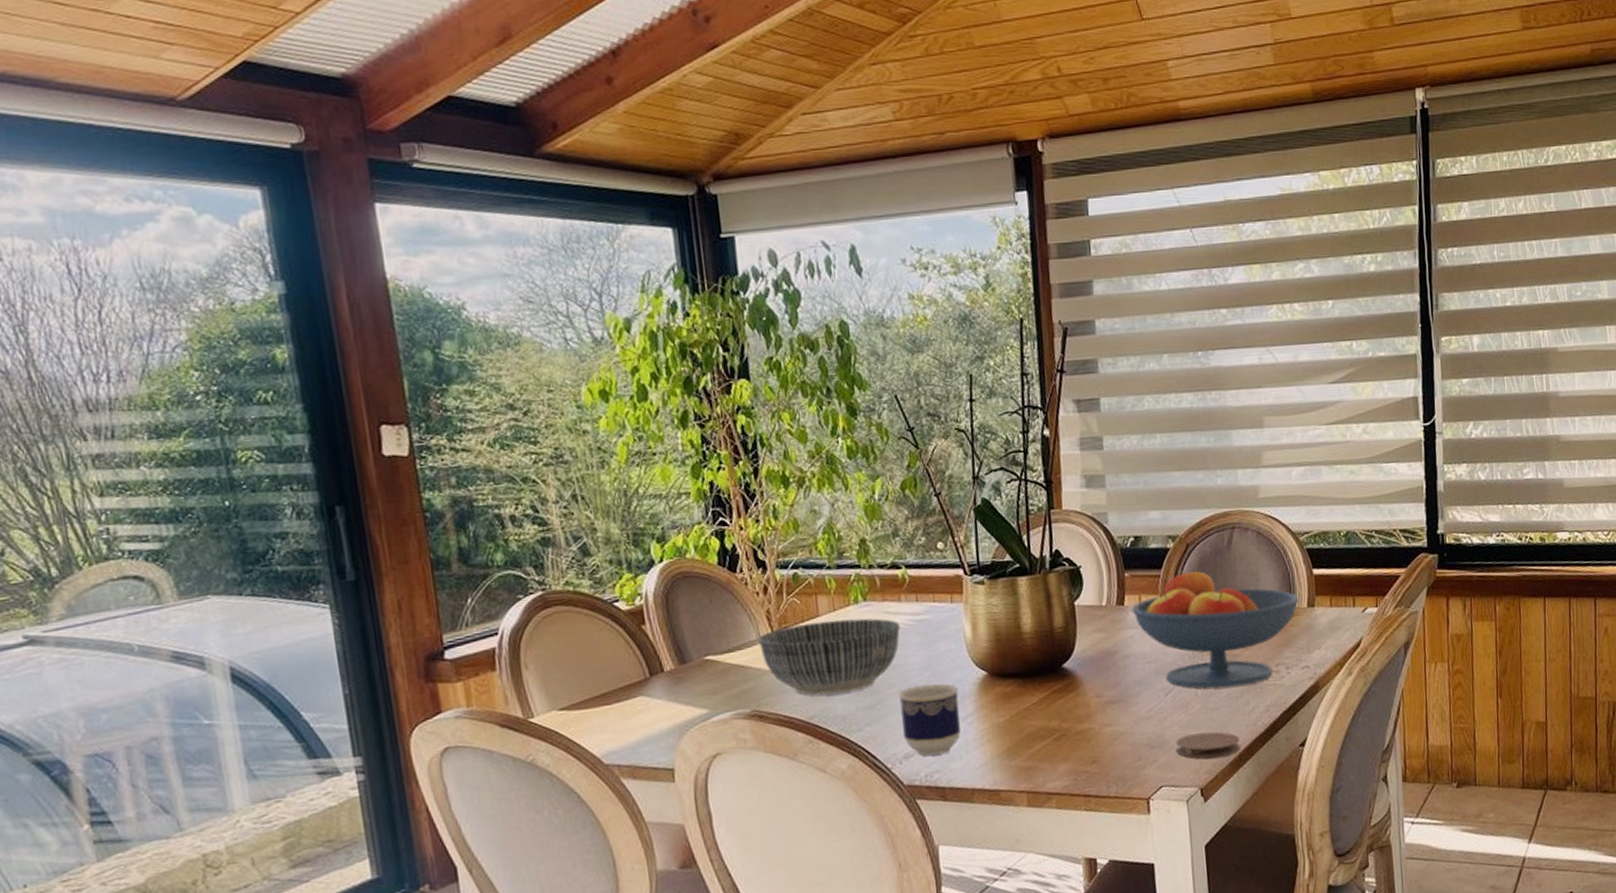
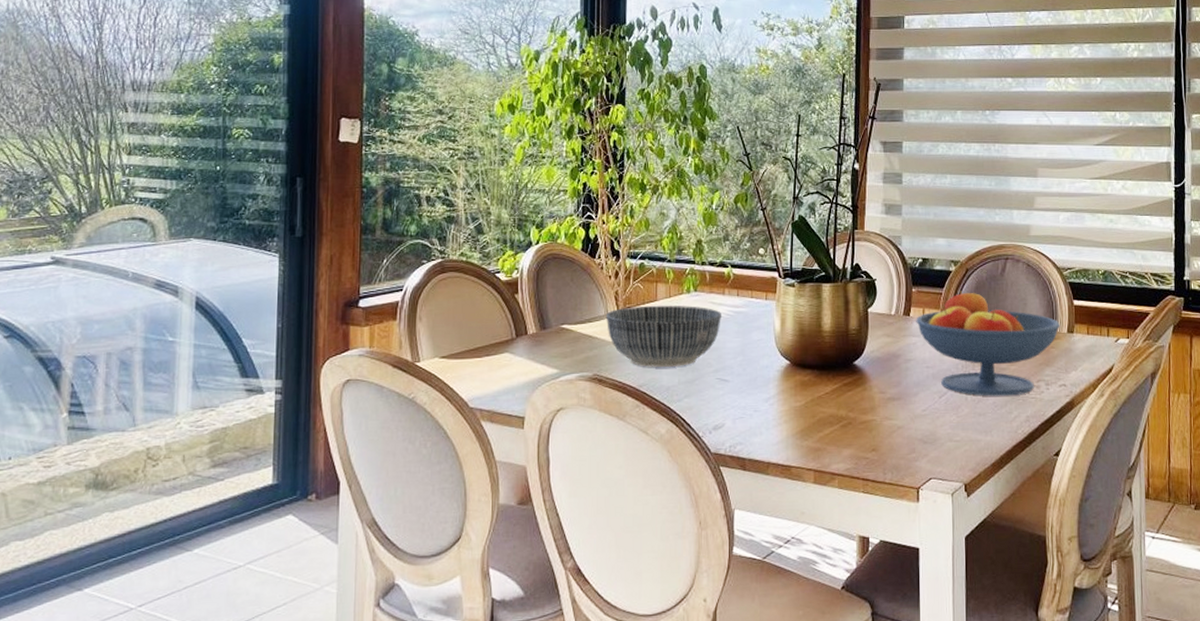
cup: present [898,683,961,756] -> none [714,367,765,429]
coaster: present [1175,731,1240,759] -> none [945,434,1002,458]

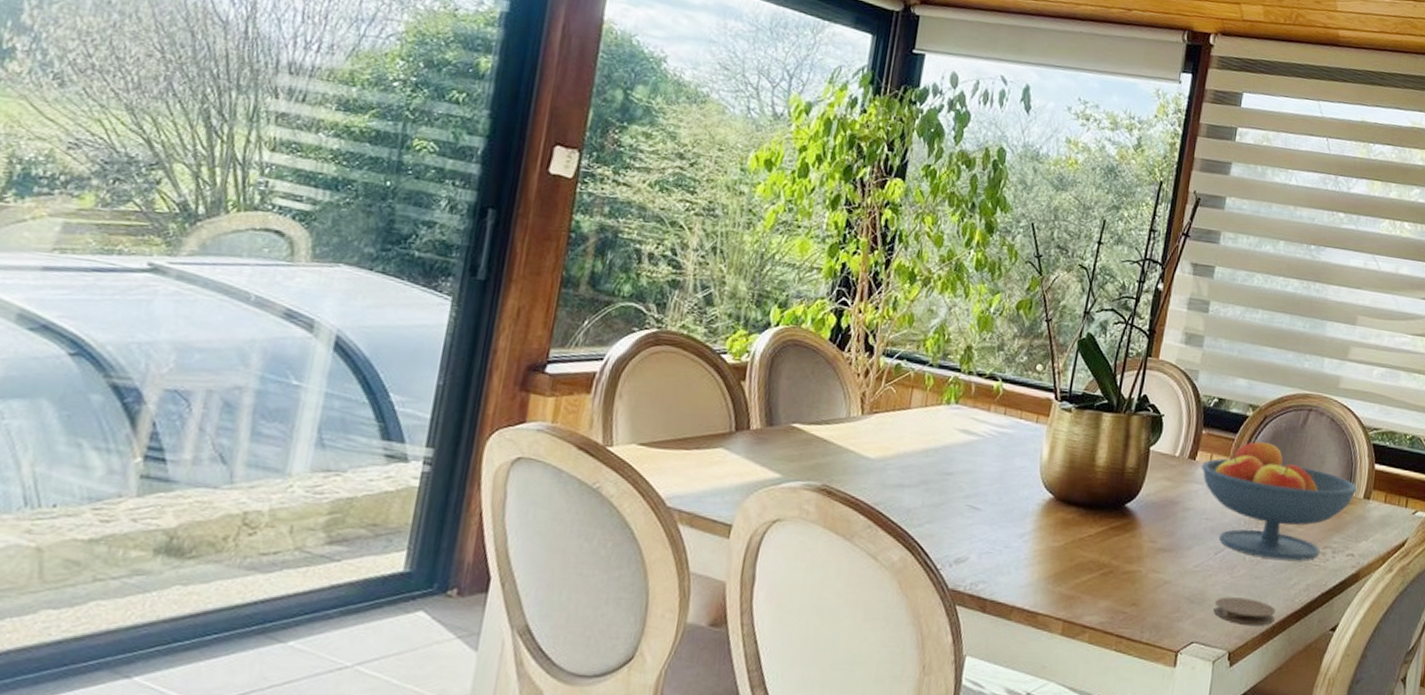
bowl: present [605,305,721,367] -> none [846,412,983,487]
coaster: none [945,434,1002,458] -> present [1213,597,1276,626]

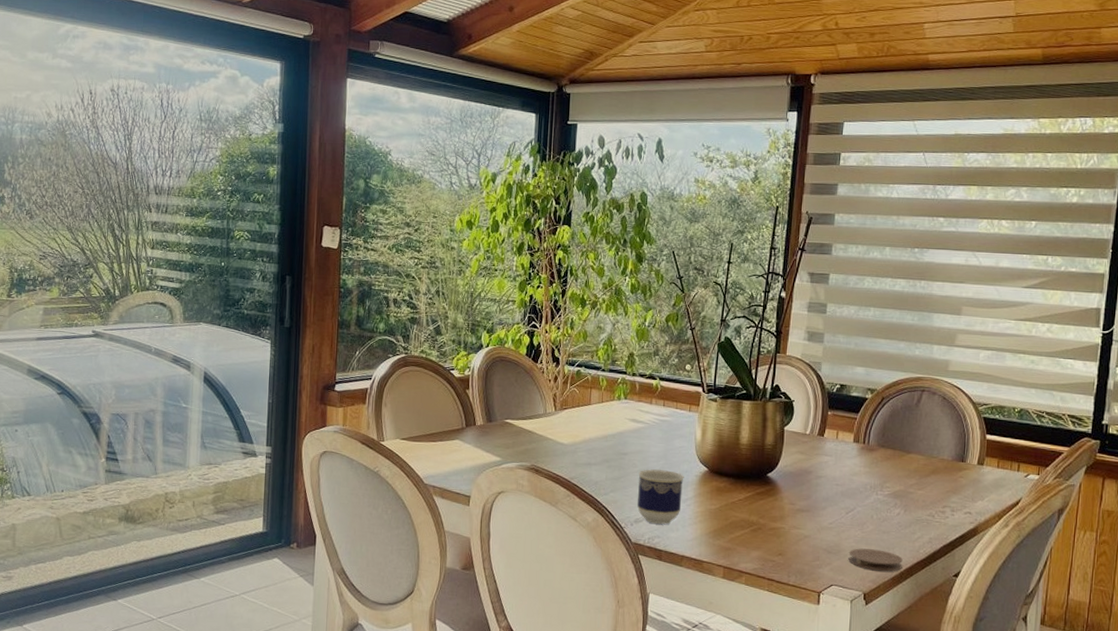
cup: none [960,494,1023,566] -> present [637,469,684,524]
fruit bowl: present [1201,439,1357,561] -> none [829,417,971,518]

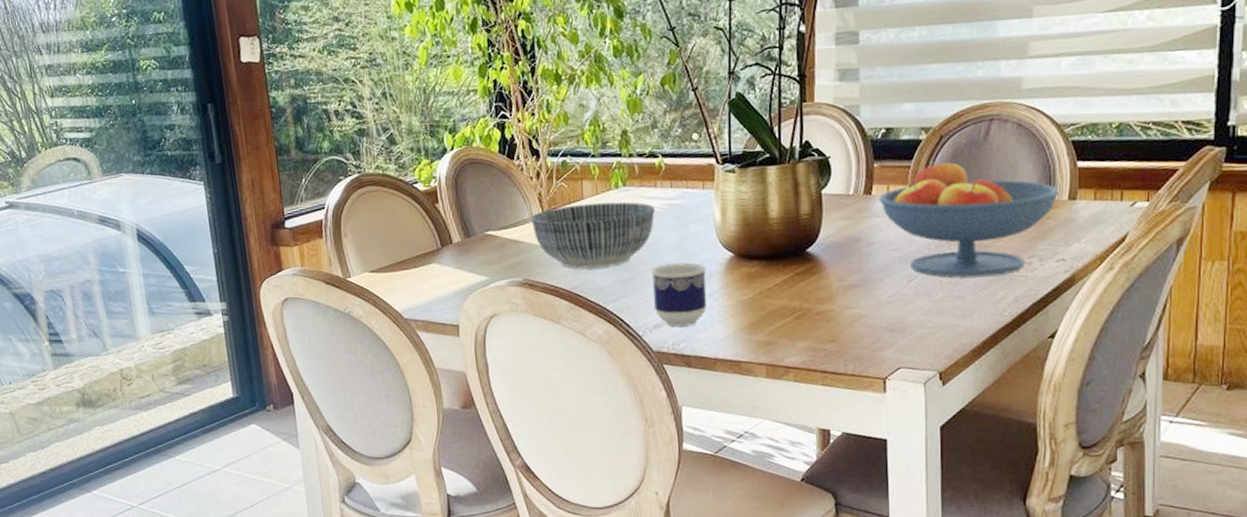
bowl: none [544,408,648,465] -> present [530,202,655,269]
fruit bowl: none [829,417,971,518] -> present [879,161,1059,277]
coaster: present [848,548,903,572] -> none [916,319,984,344]

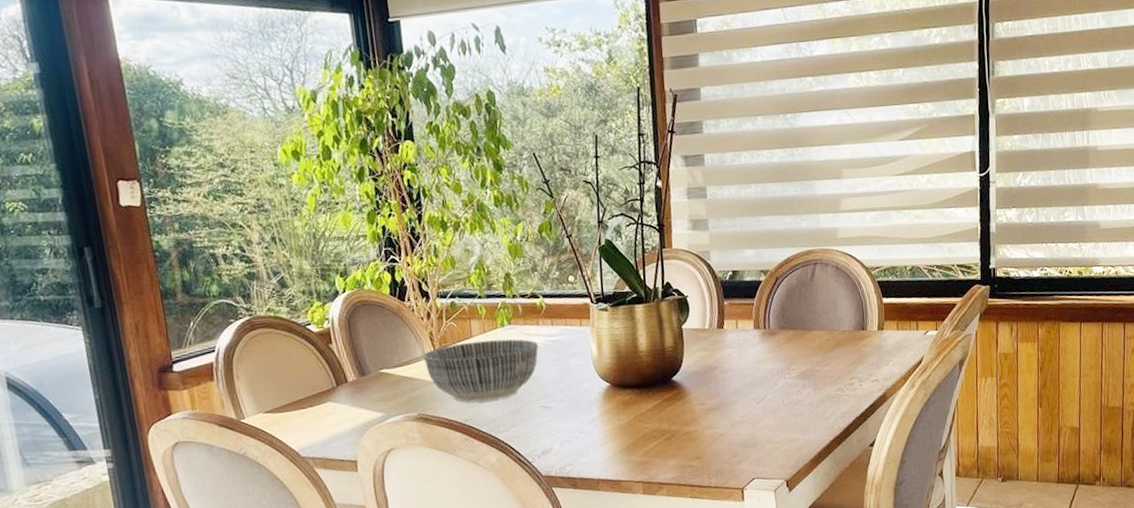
cup: present [651,262,707,326] -> none [537,393,588,452]
fruit bowl: present [879,161,1059,277] -> none [730,299,871,398]

